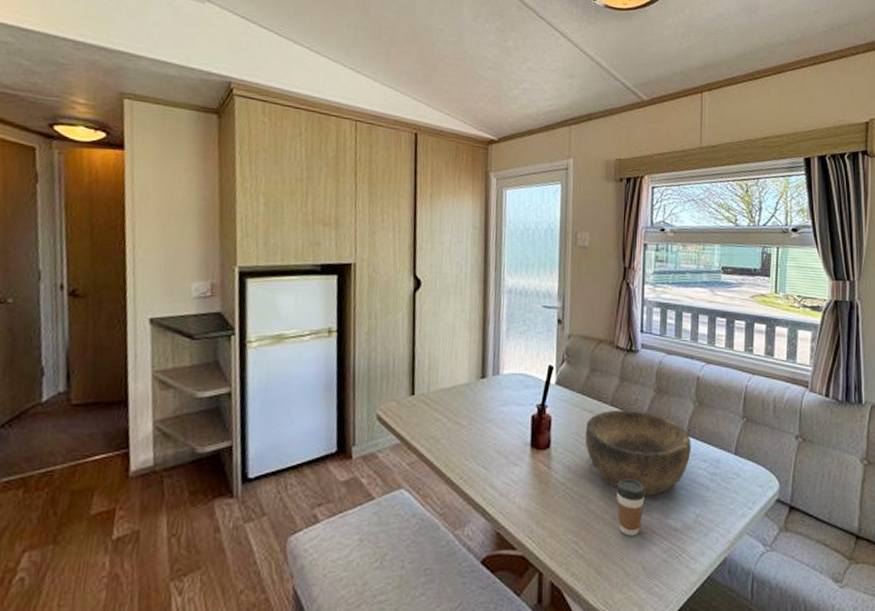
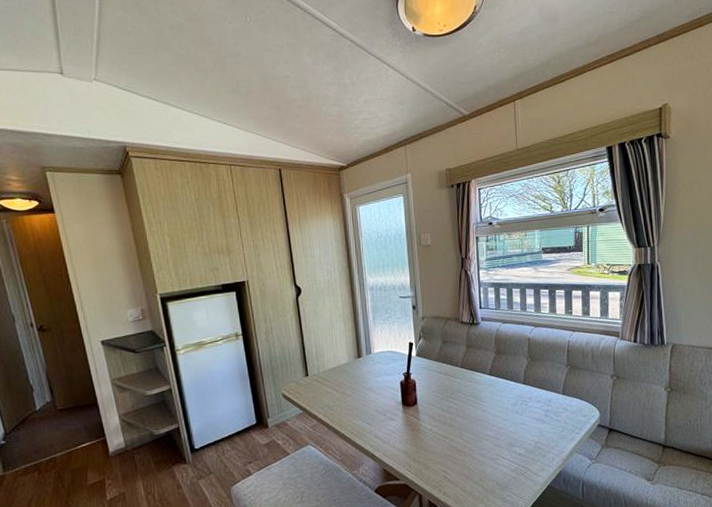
bowl: present [585,409,691,495] -> none [443,369,528,431]
coffee cup: present [616,479,645,536] -> none [471,421,495,463]

